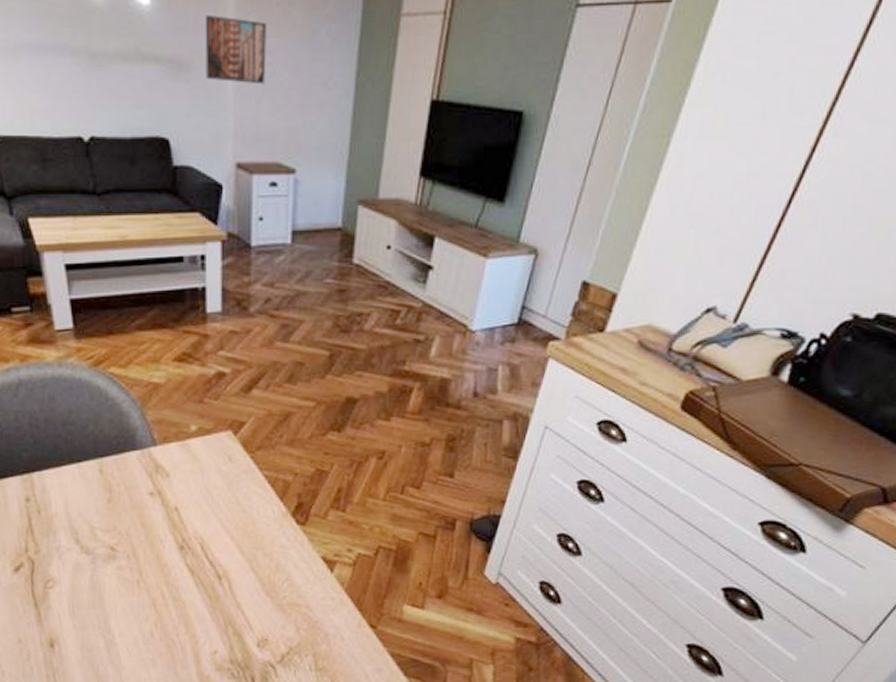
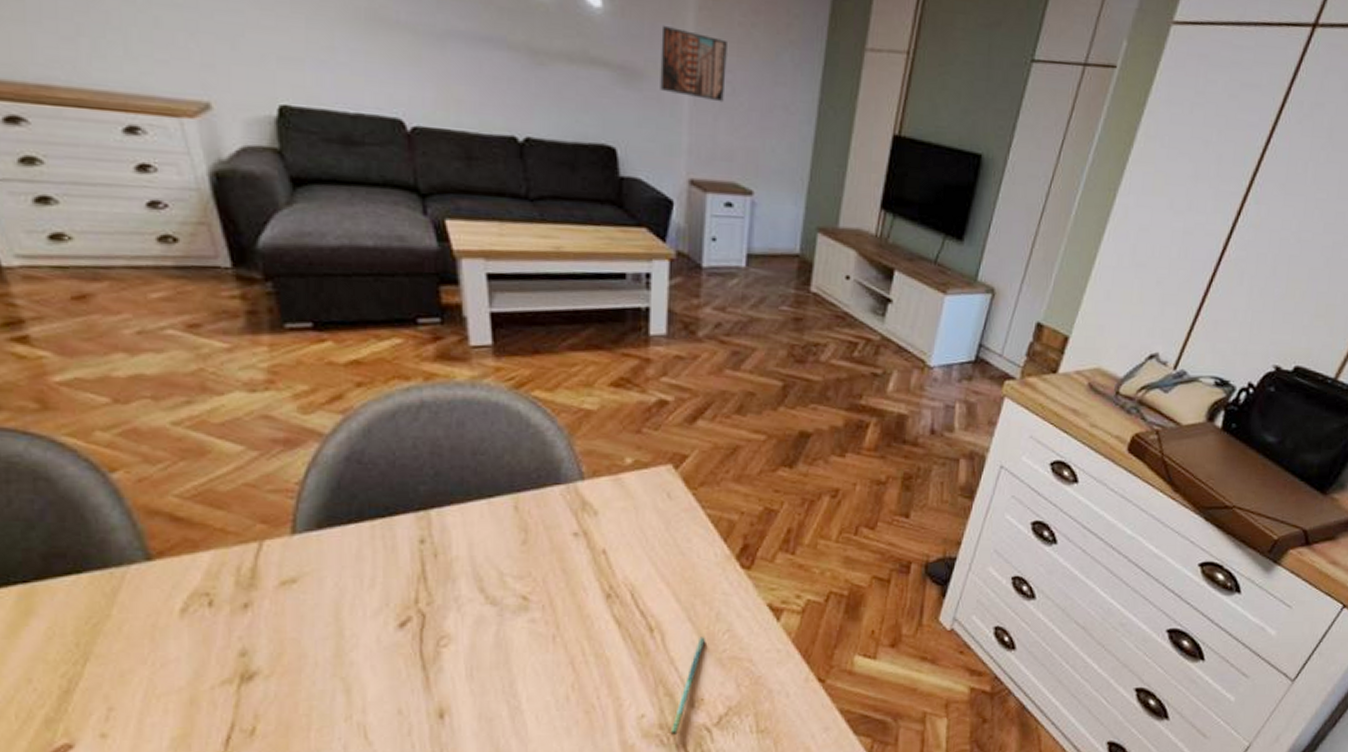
pen: none [240,585,267,670] -> present [670,637,705,736]

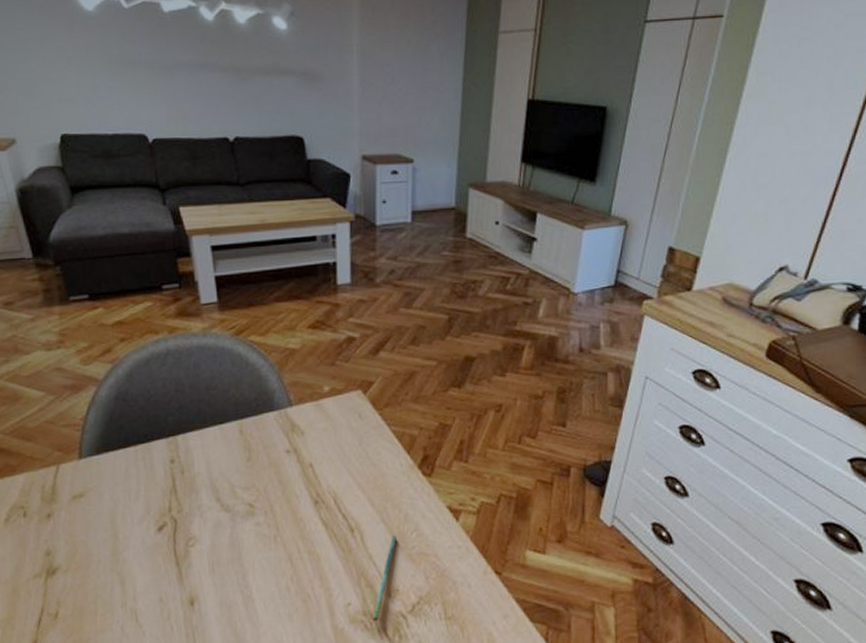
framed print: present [660,25,727,102] -> none [333,36,386,91]

